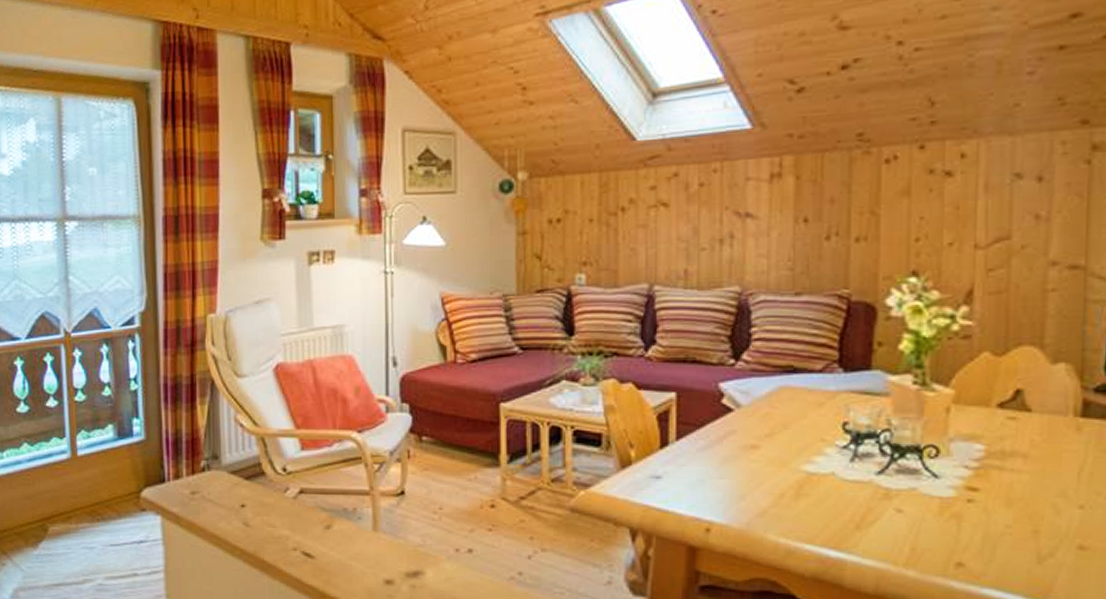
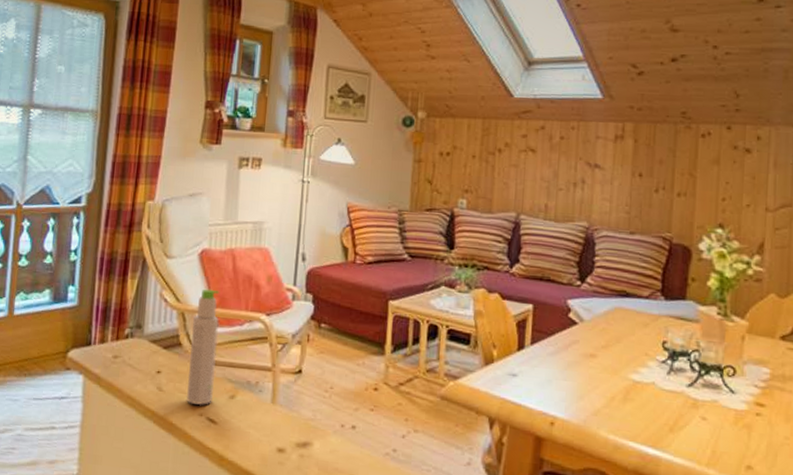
bottle: none [274,408,306,540] -> present [186,289,220,406]

